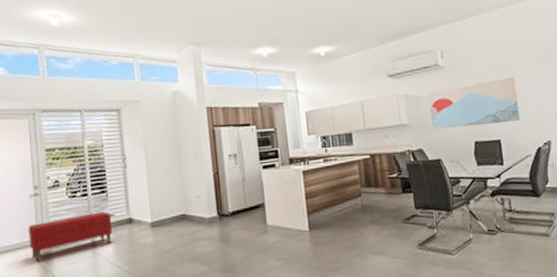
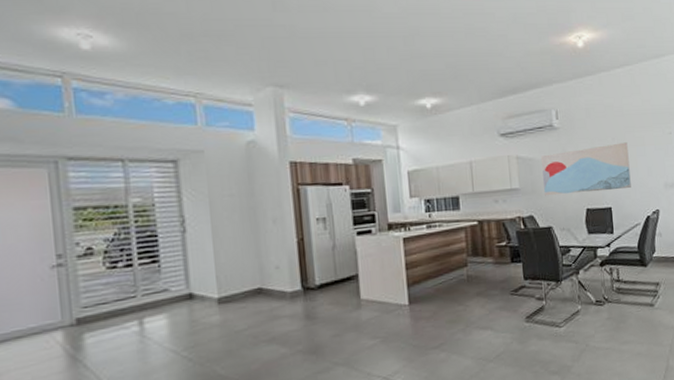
bench: present [28,211,113,262] -> none [48,285,168,350]

